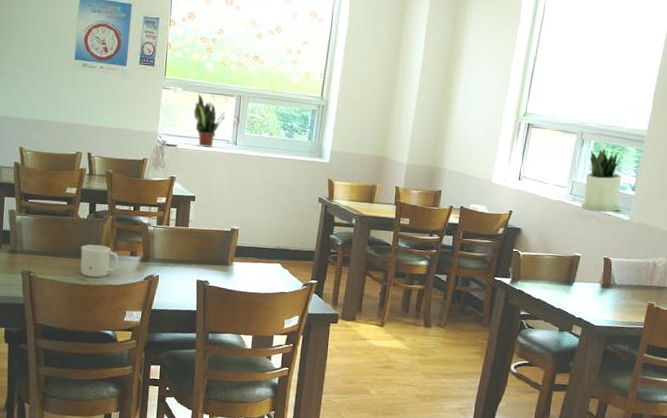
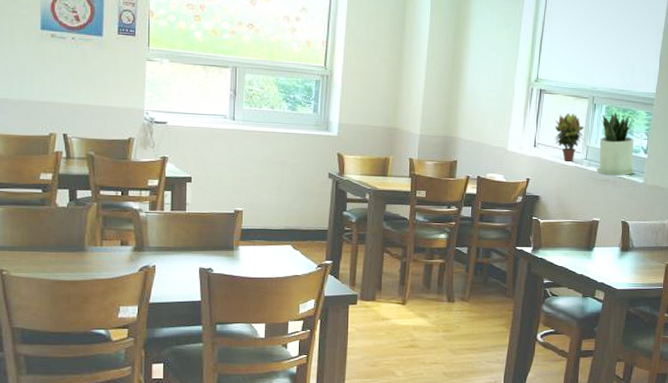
mug: present [80,244,119,278] -> none [62,235,108,272]
potted plant: present [194,93,226,148] -> none [184,65,220,124]
potted plant: none [539,148,571,197] -> present [554,113,585,162]

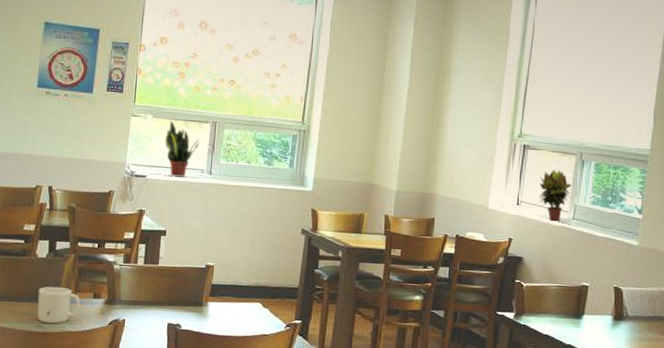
mug: none [62,235,108,272] -> present [37,286,81,324]
potted plant: none [184,65,220,124] -> present [165,120,200,178]
planter: present [596,113,635,176] -> none [585,170,629,238]

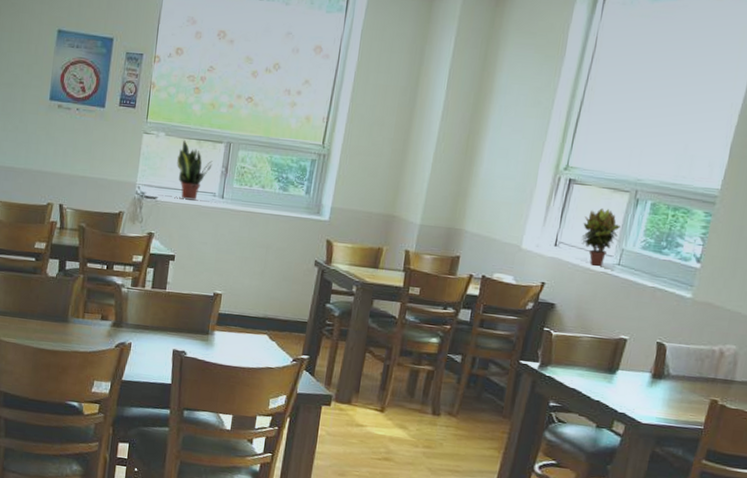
mug: present [37,286,81,324] -> none [46,305,89,344]

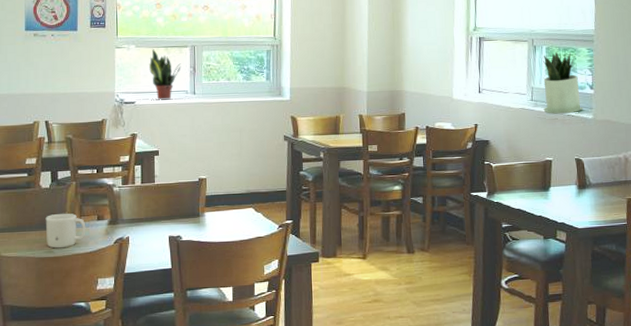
mug: none [46,305,89,344] -> present [45,213,86,249]
potted plant: present [581,208,620,267] -> none [497,57,528,105]
planter: none [630,211,687,288] -> present [543,52,583,114]

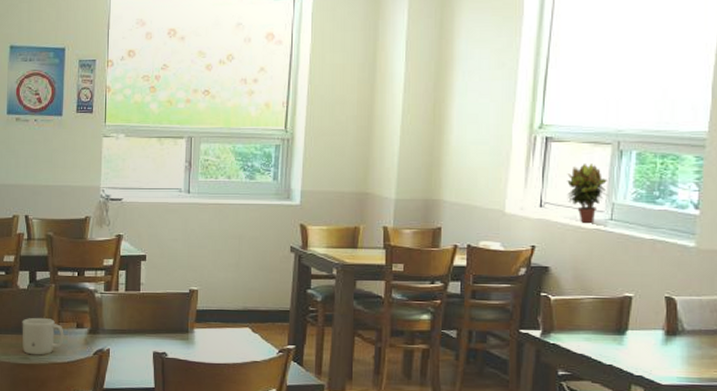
potted plant: present [149,48,181,100] -> none [139,138,175,198]
potted plant: none [497,57,528,105] -> present [567,164,608,224]
planter: present [543,52,583,114] -> none [626,159,682,239]

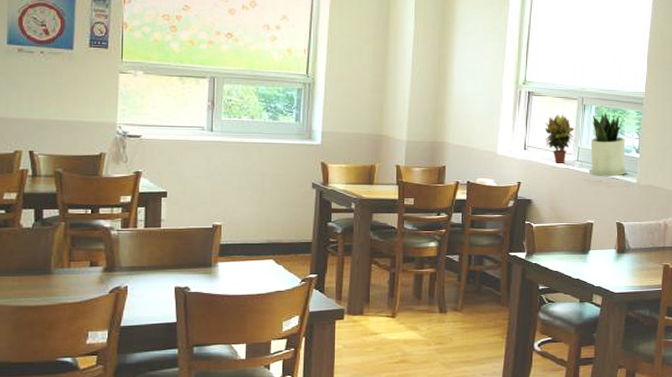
mug: present [22,317,64,356] -> none [25,257,76,297]
planter: none [626,159,682,239] -> present [588,113,628,176]

